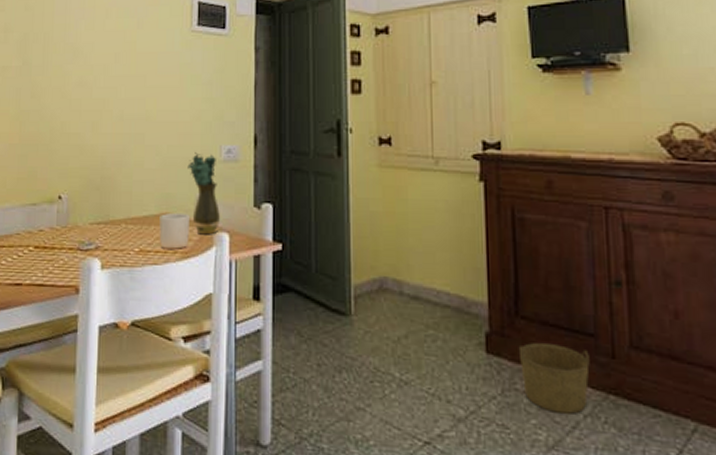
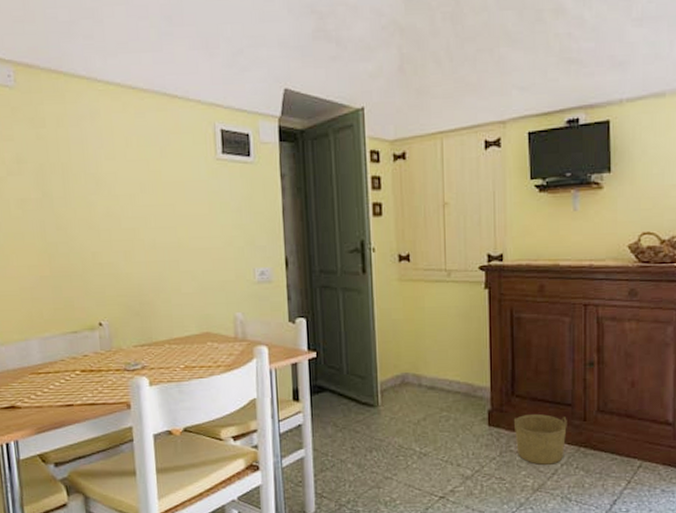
mug: present [159,212,191,249] -> none [201,331,231,364]
vase: present [187,152,220,235] -> none [224,276,258,349]

